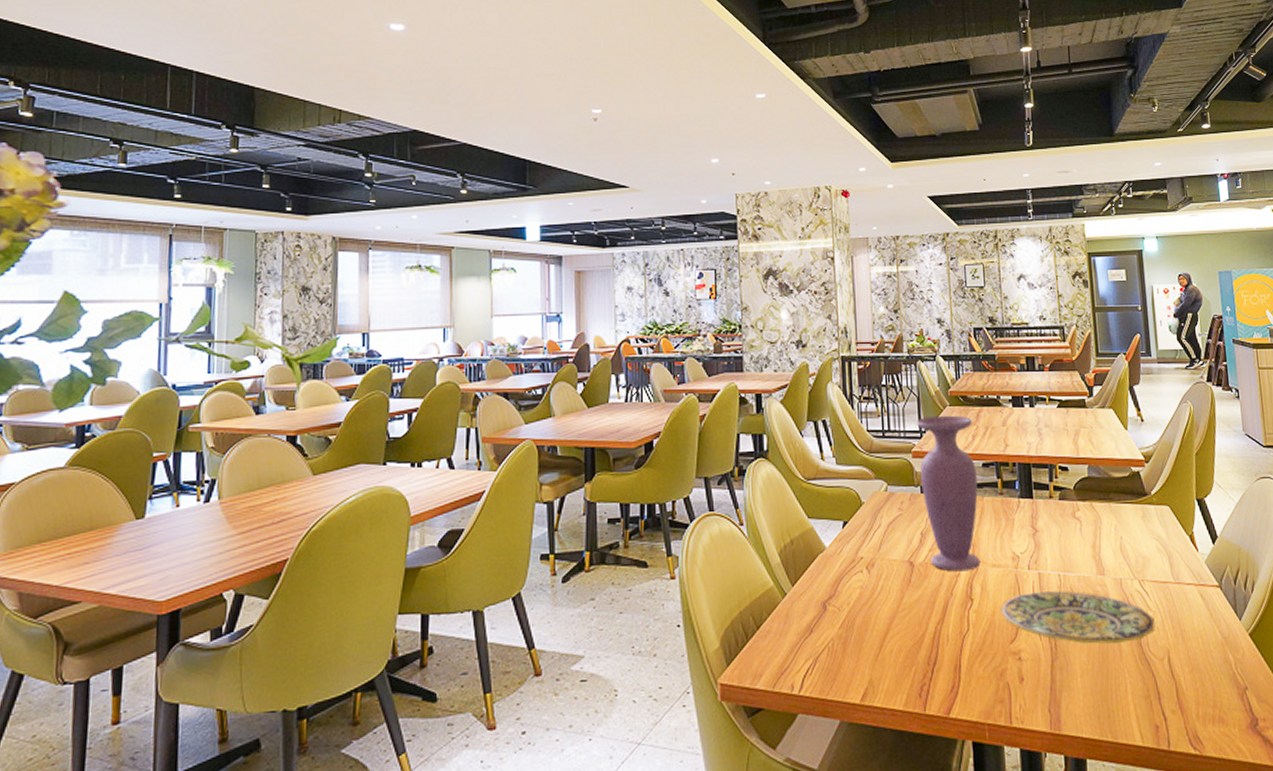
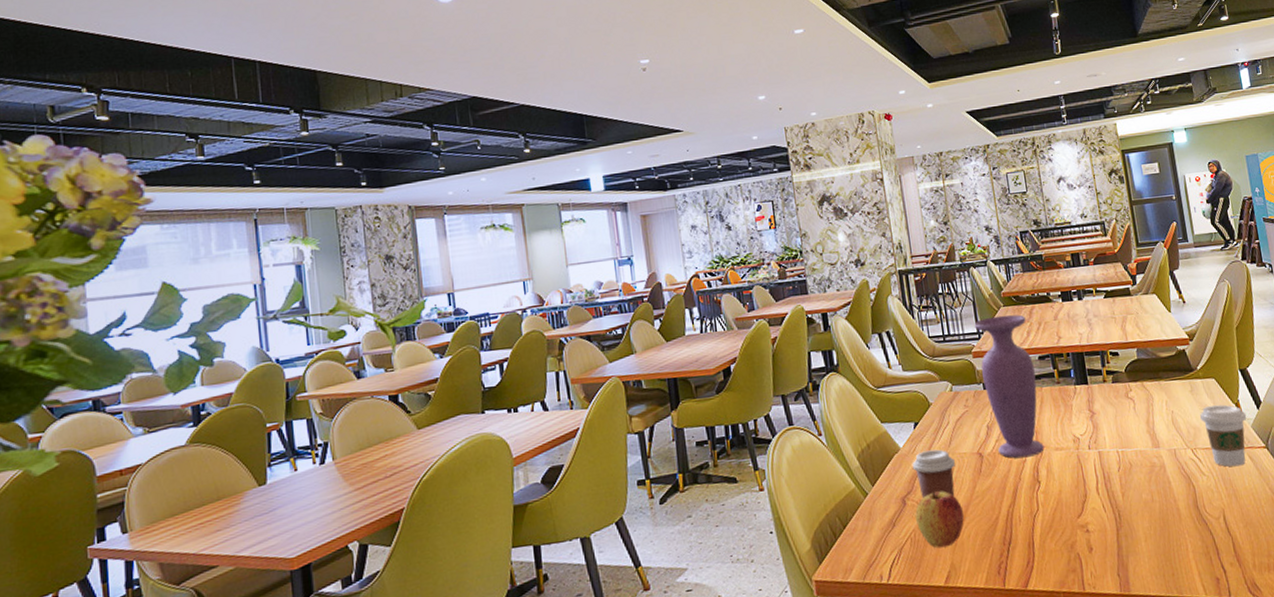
apple: none [836,599,887,662] -> present [915,491,964,548]
coffee cup: none [837,553,883,606] -> present [912,449,955,498]
plate: present [1000,590,1155,644] -> none [1066,465,1210,512]
coffee cup: none [1151,534,1201,605] -> present [1200,404,1247,467]

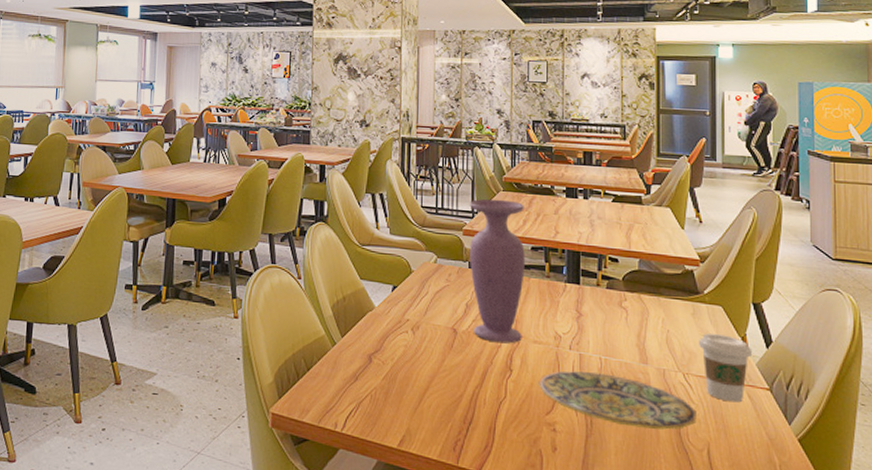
coffee cup: present [912,449,955,498] -> none [384,315,427,365]
apple: present [915,491,964,548] -> none [379,356,427,412]
plate: none [1066,465,1210,512] -> present [538,370,697,430]

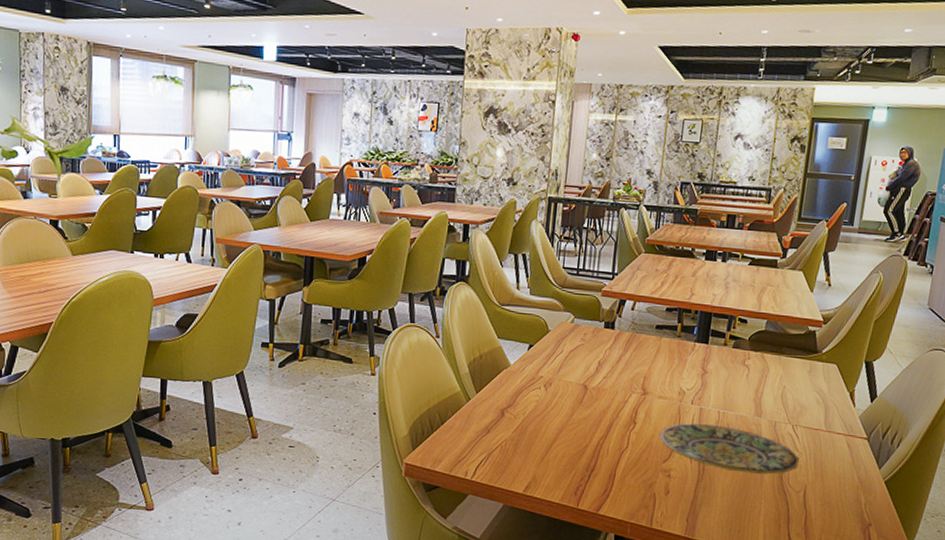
vase: present [470,199,525,344] -> none [603,260,664,399]
coffee cup: present [699,333,753,403] -> none [810,388,858,451]

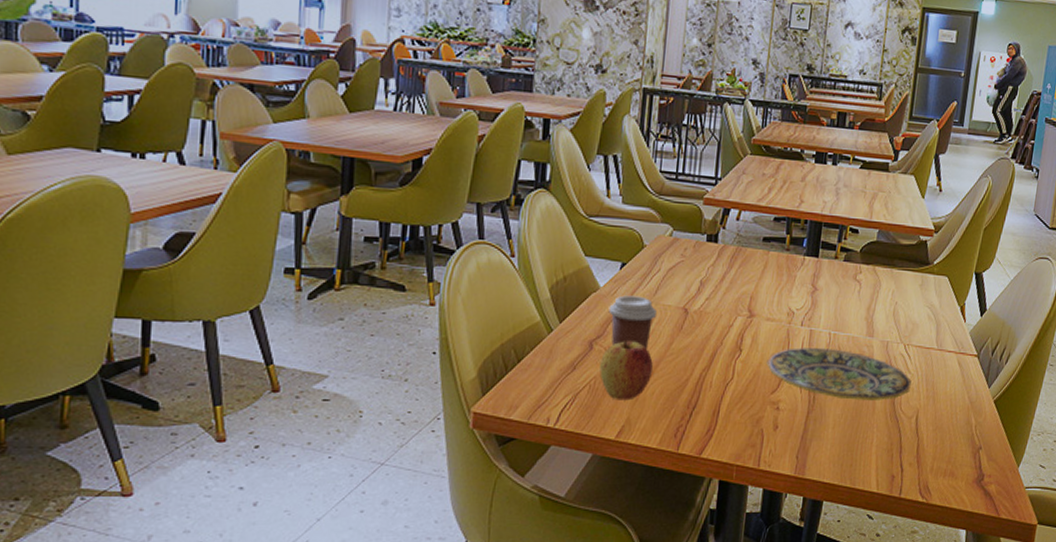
apple: none [510,410,556,461] -> present [599,341,653,401]
coffee cup: none [517,372,559,418] -> present [608,295,657,349]

